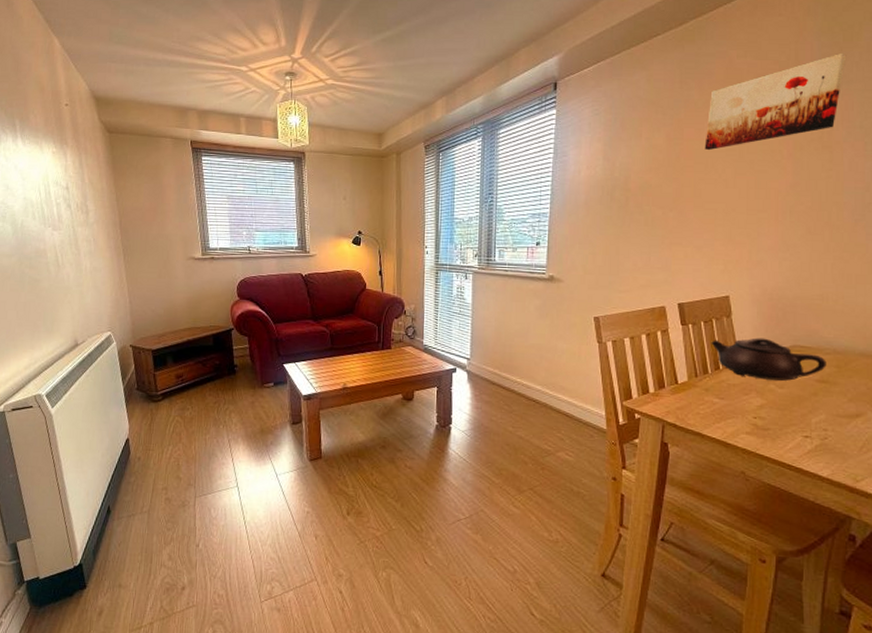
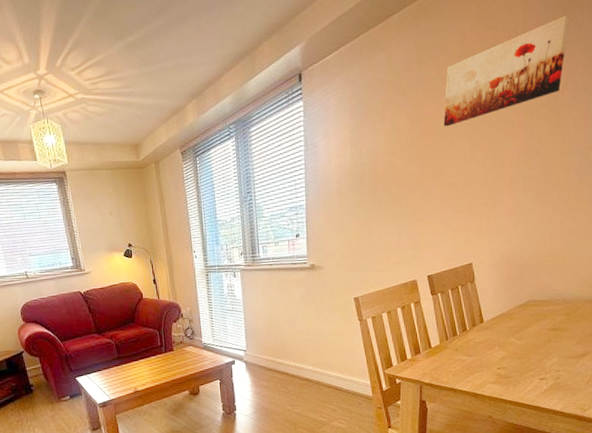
teapot: present [711,337,827,381] -> none [458,297,558,335]

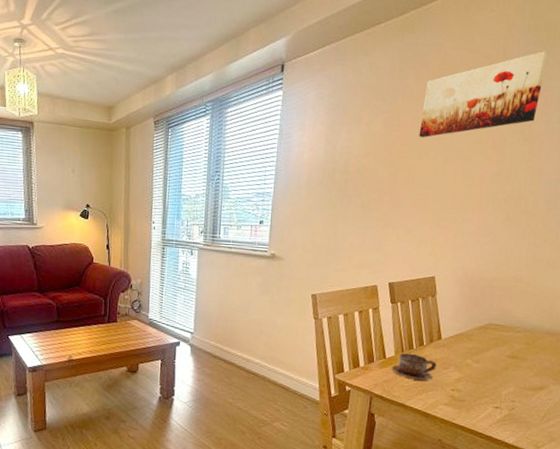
cup: none [437,339,481,365] -> present [390,353,436,382]

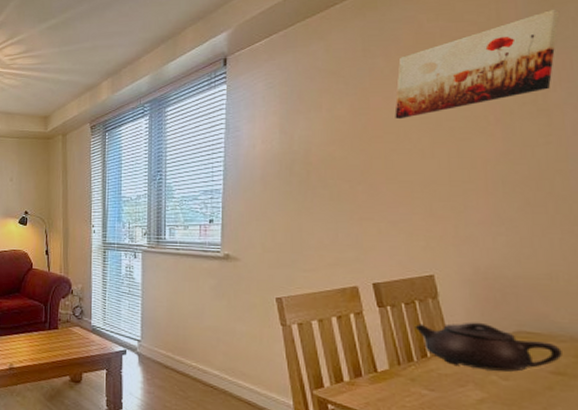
cup: present [390,353,436,382] -> none [385,366,448,402]
teapot: none [417,316,517,356] -> present [415,322,562,372]

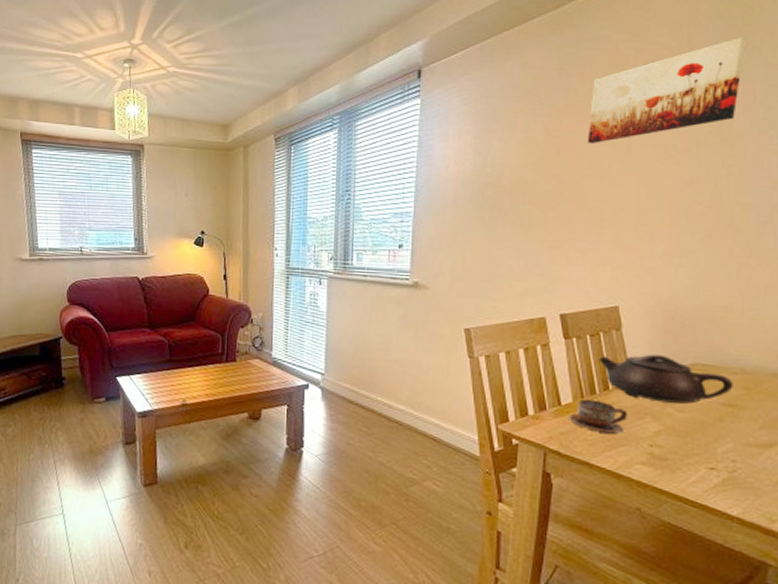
cup: none [385,366,448,402] -> present [568,399,627,435]

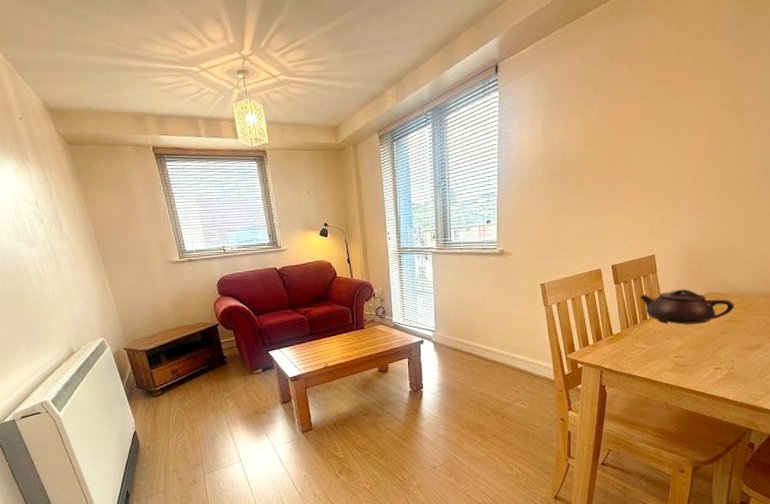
cup: present [568,399,627,435] -> none [618,328,660,353]
wall art: present [587,37,747,144] -> none [632,19,757,123]

